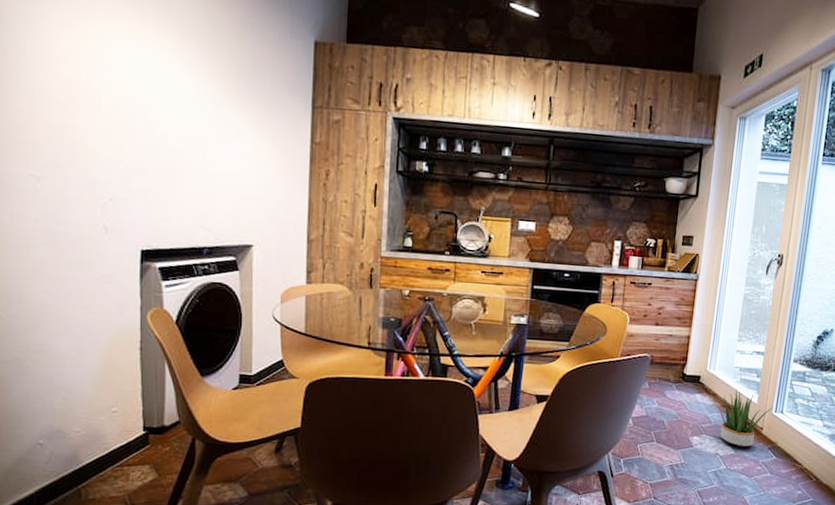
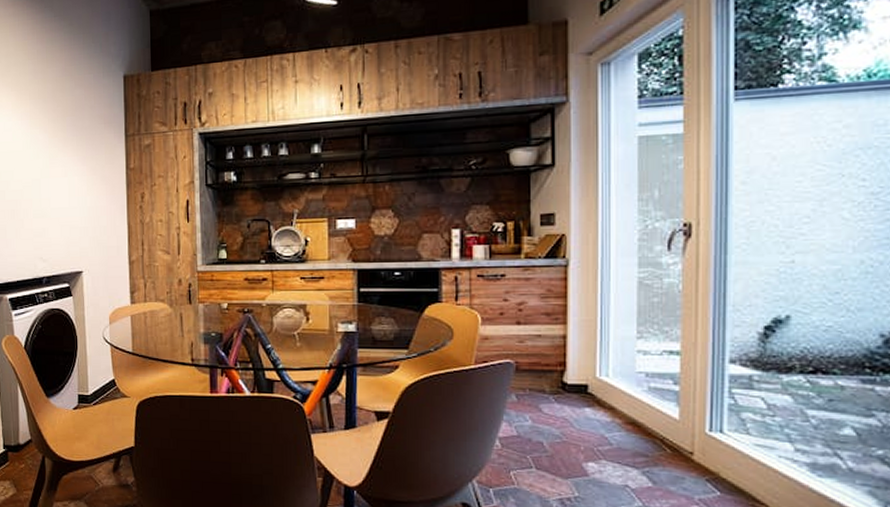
potted plant: present [713,389,773,447] -> none [611,400,705,478]

